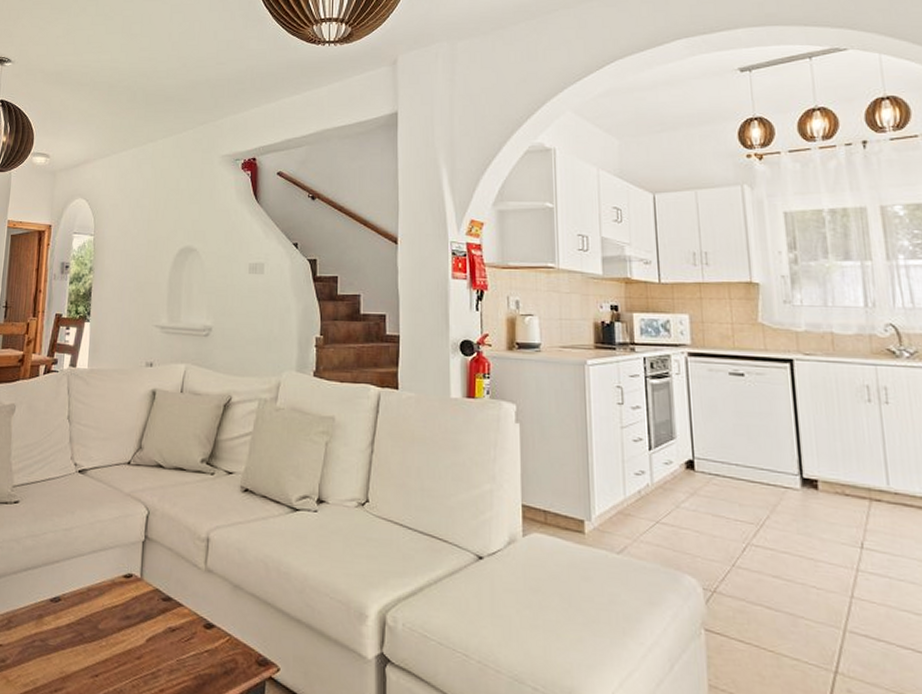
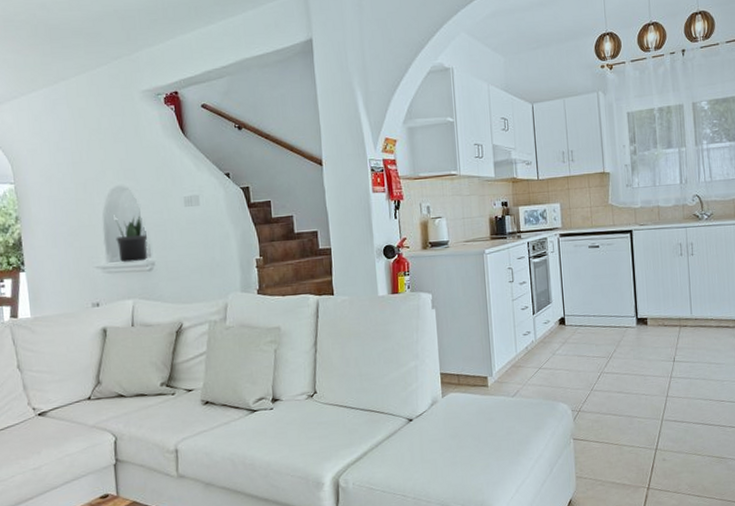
planter: none [177,278,208,325] -> present [115,216,147,263]

